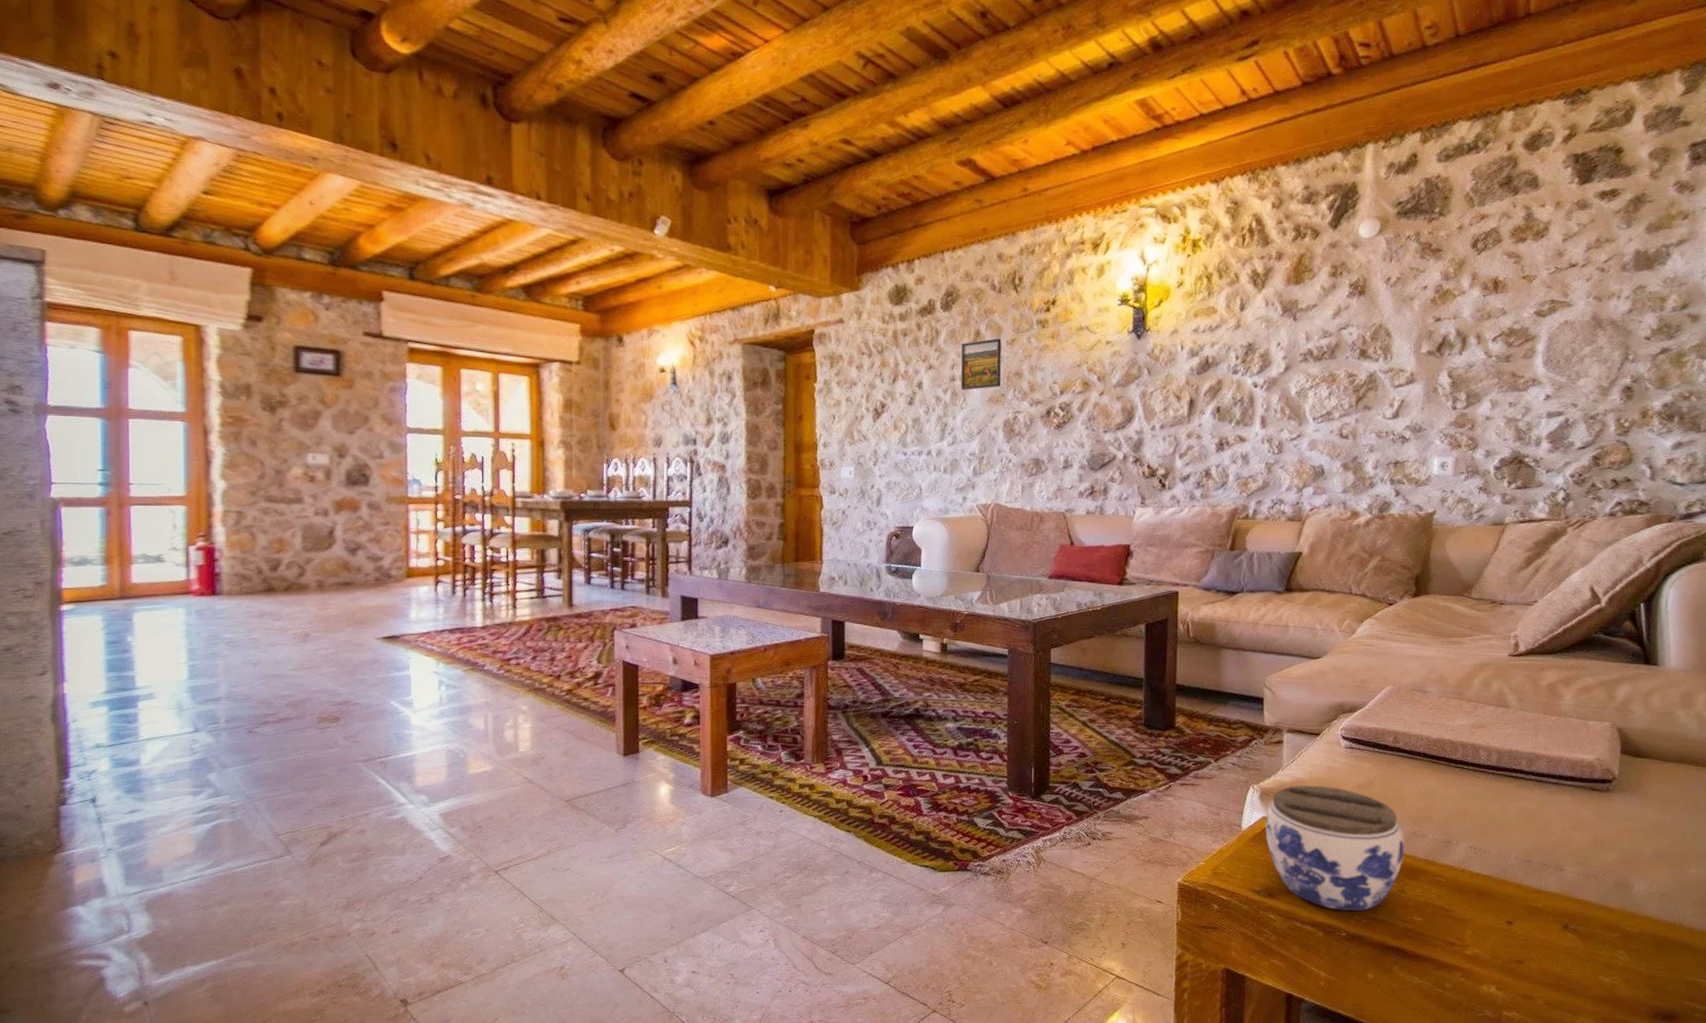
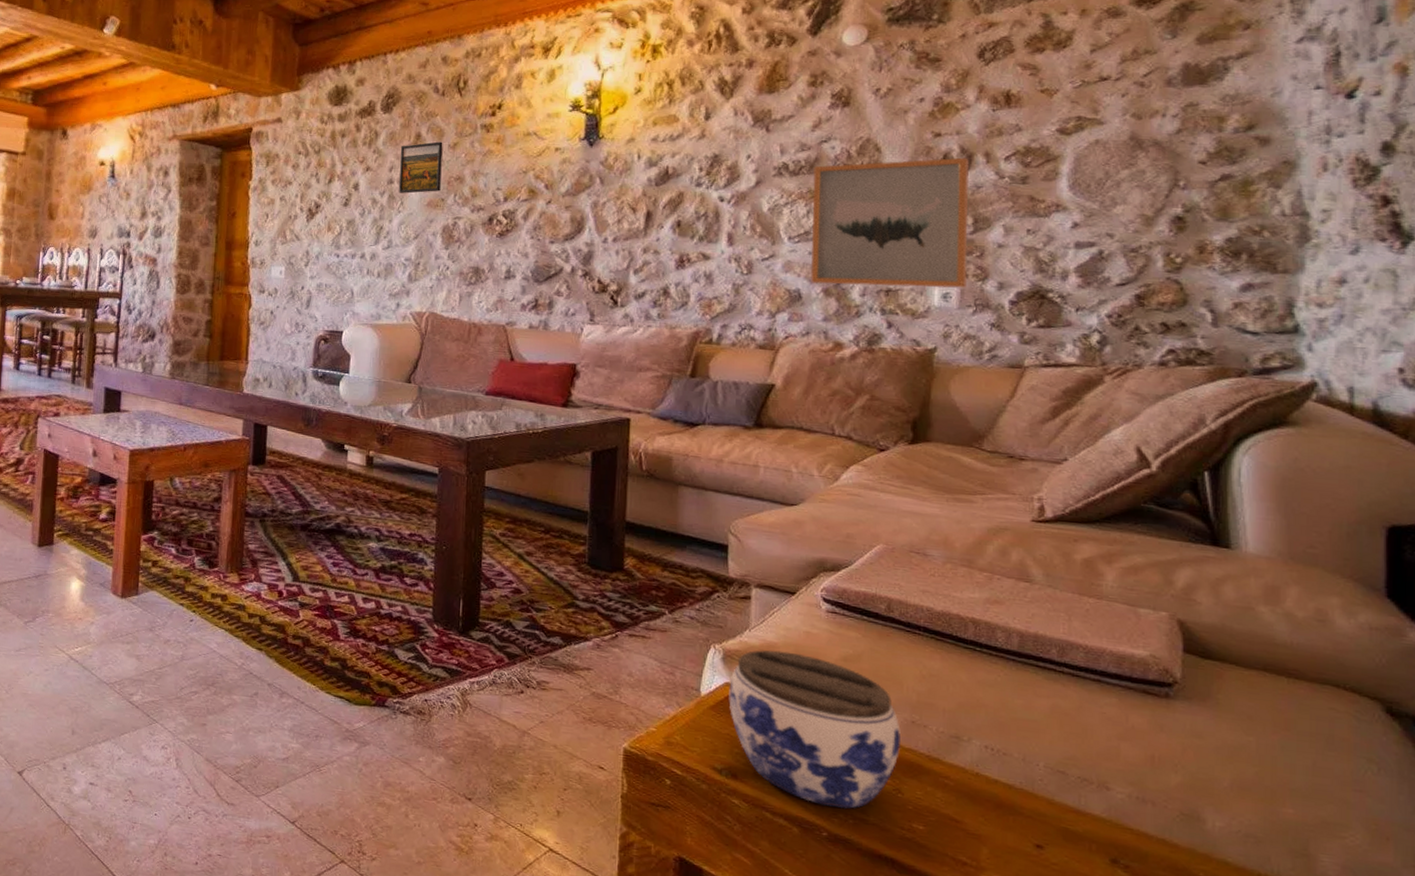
wall art: none [1332,339,1463,459] -> present [811,157,969,288]

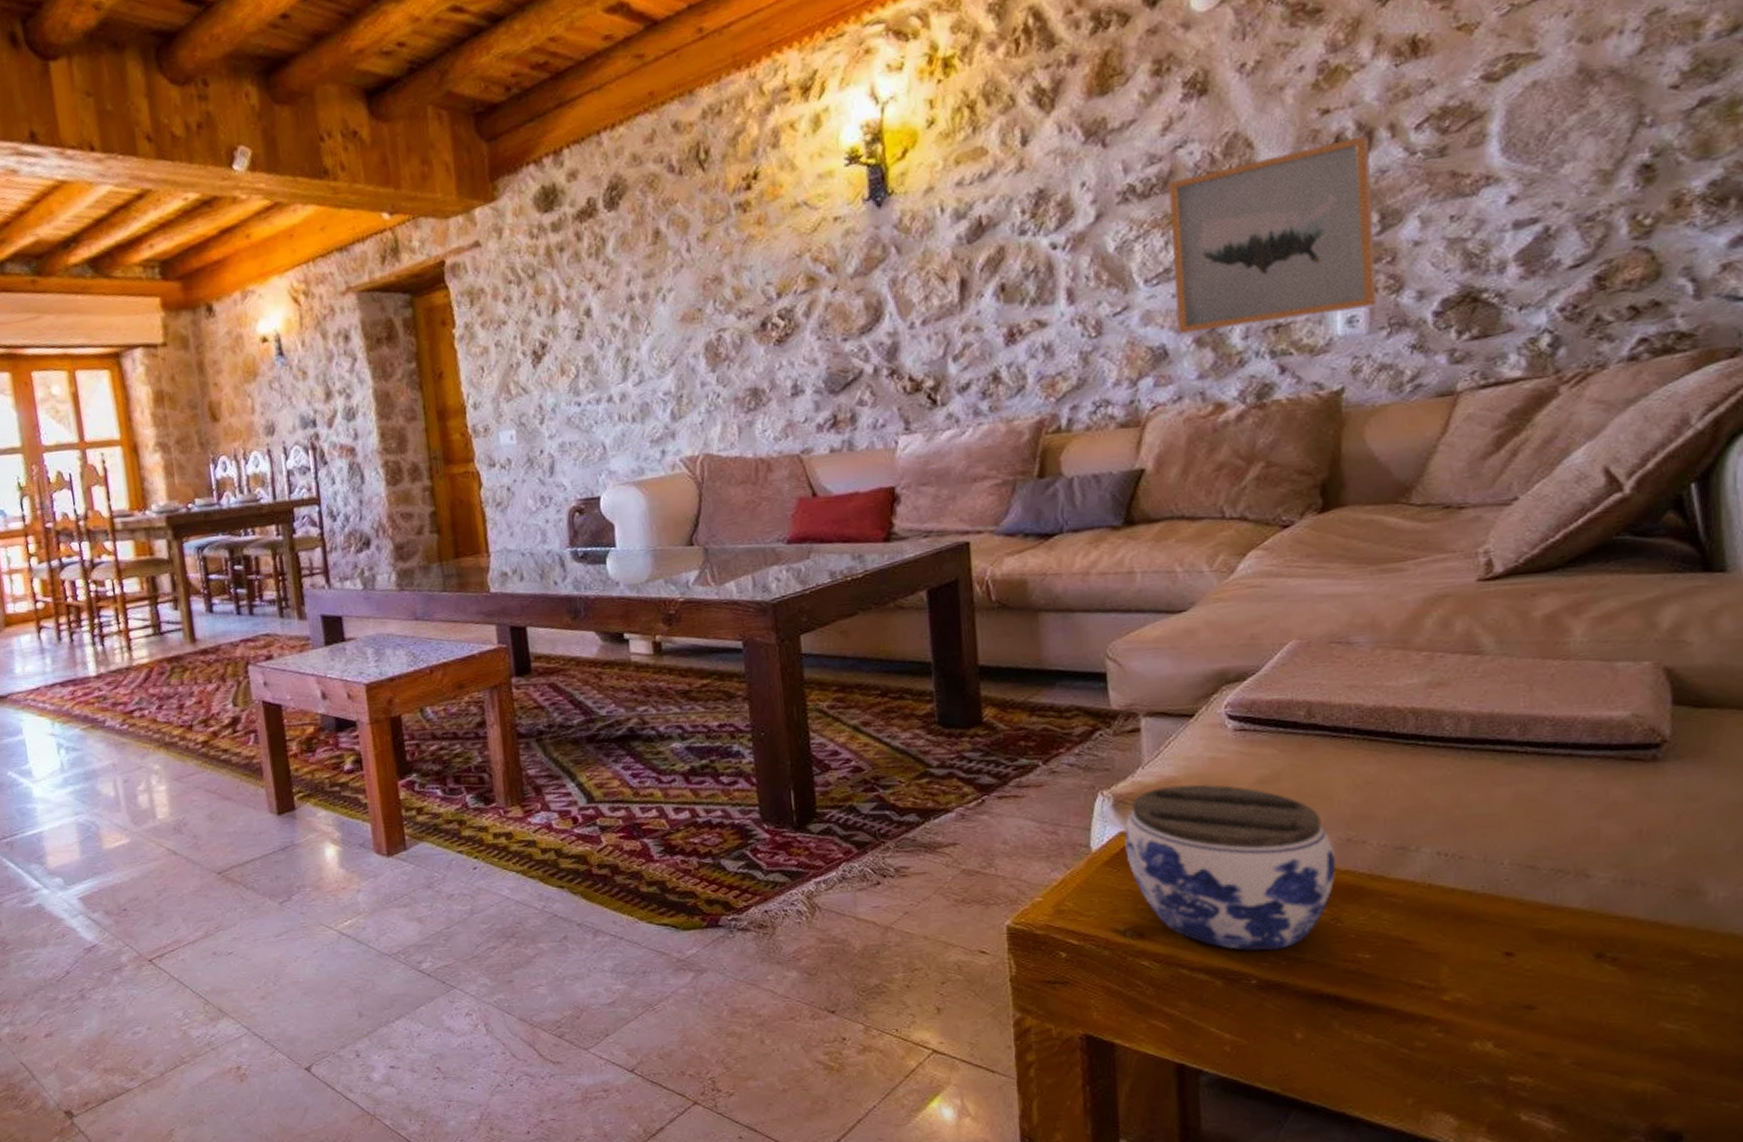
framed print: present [399,141,443,194] -> none [636,235,695,311]

